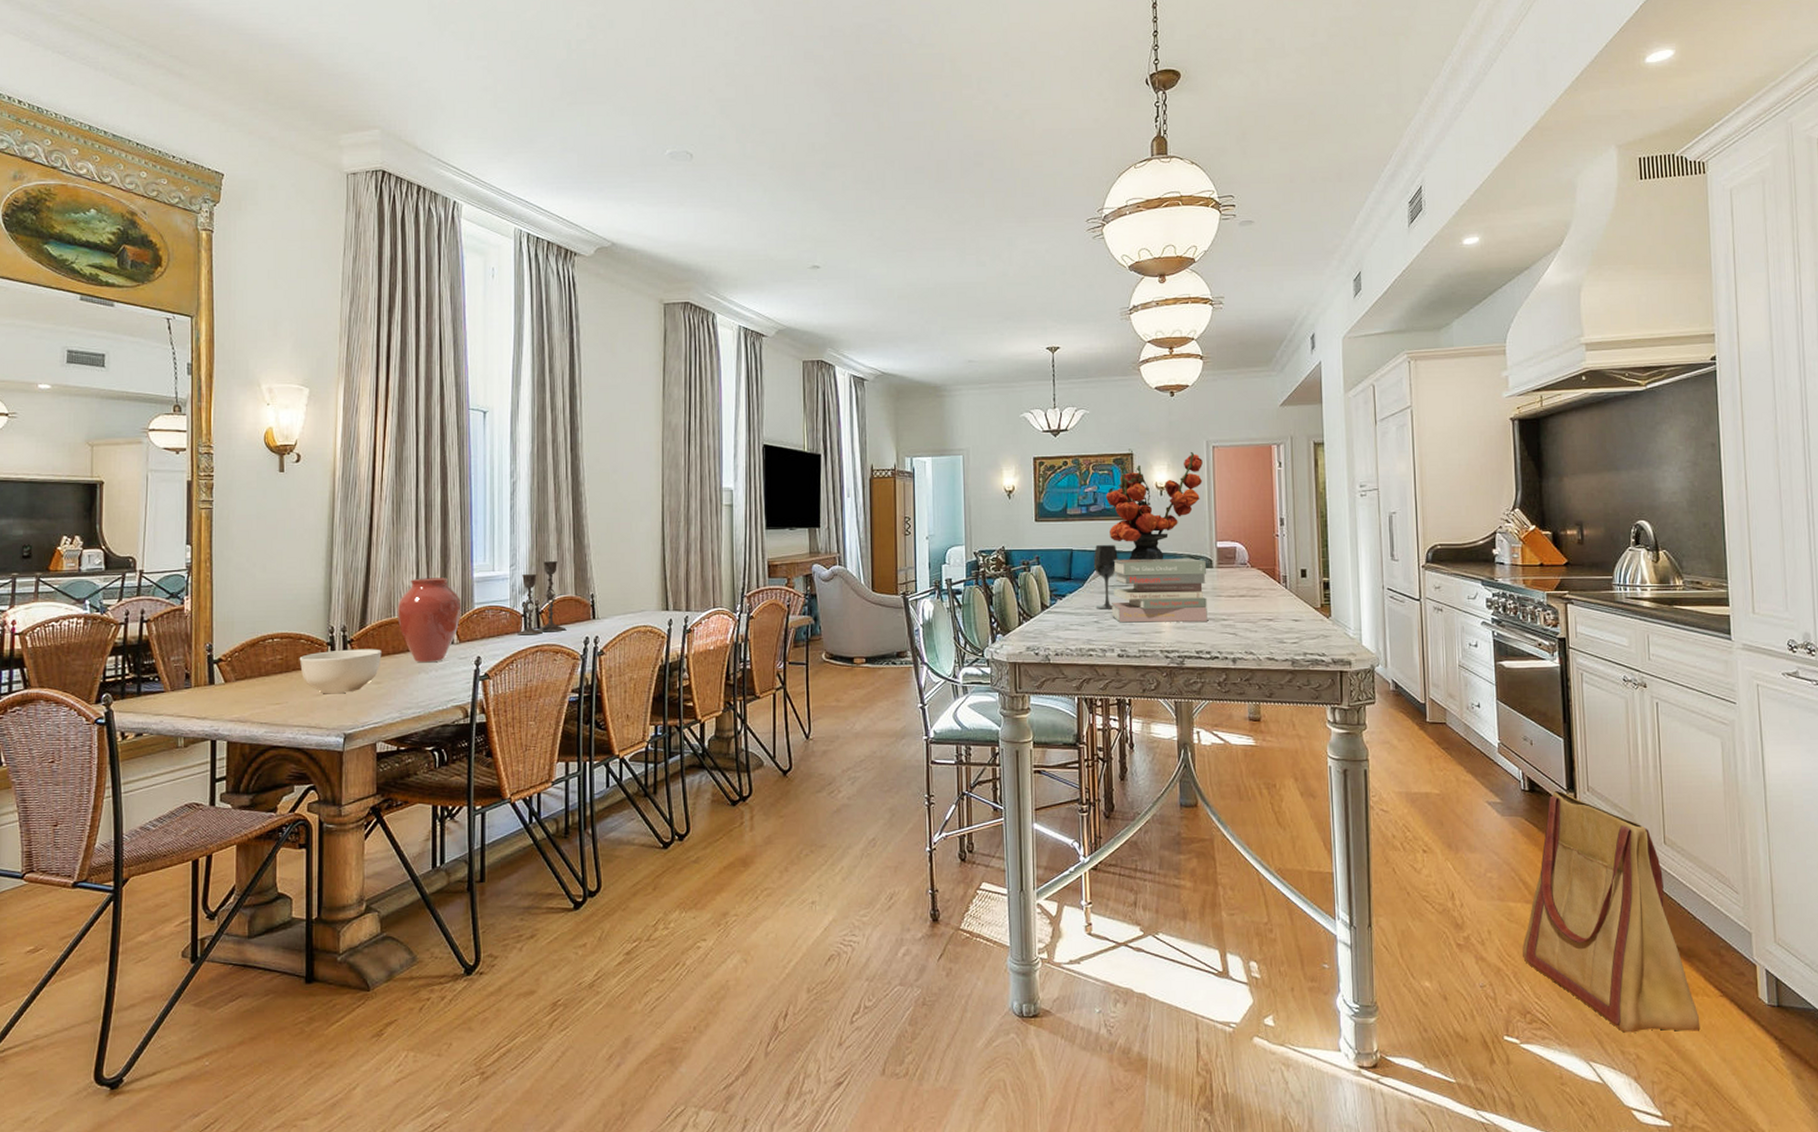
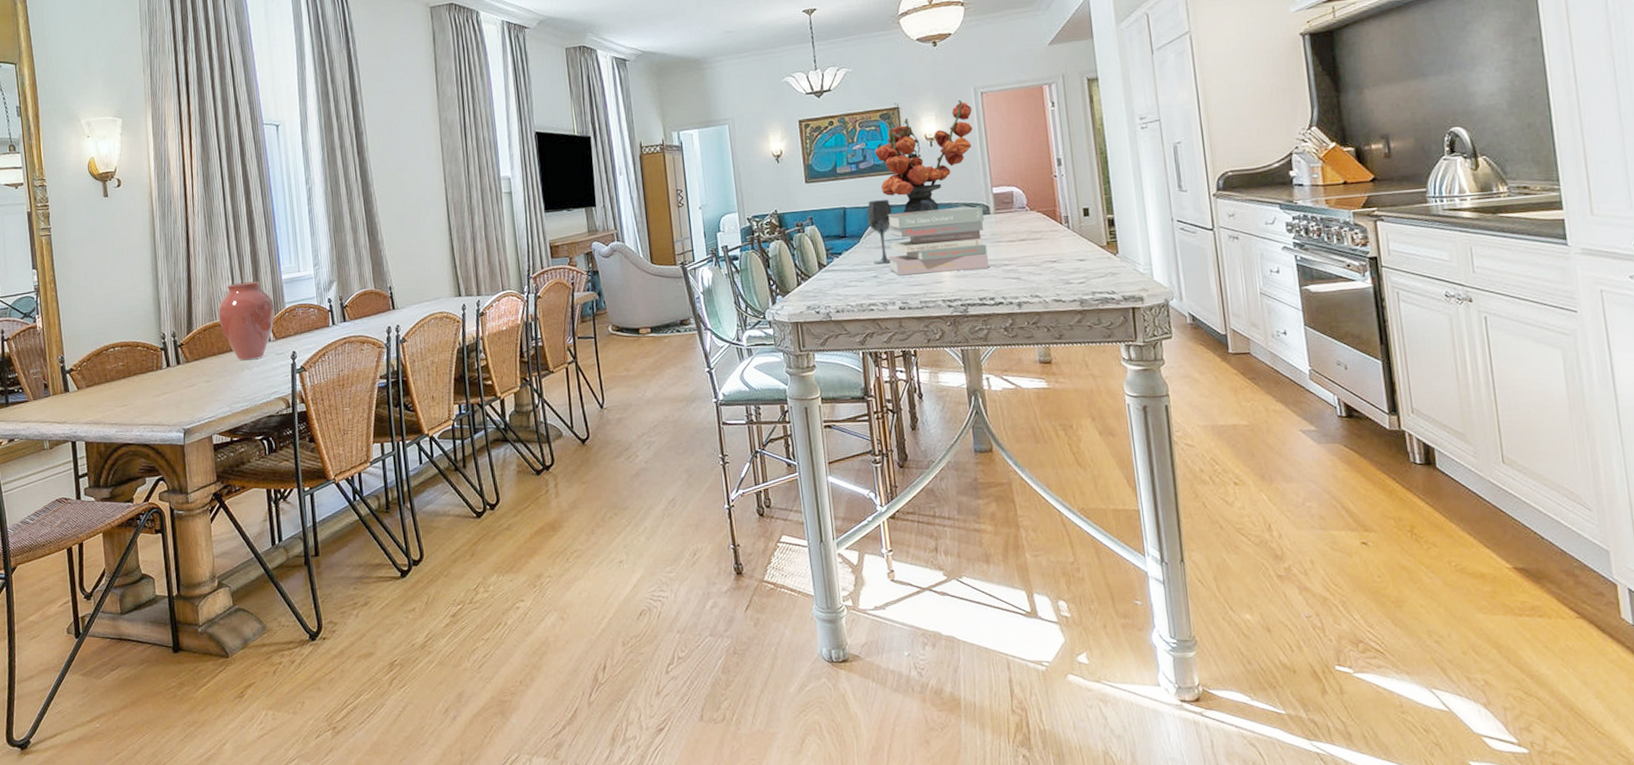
bowl: present [299,649,382,694] -> none [138,350,209,395]
candlestick: present [517,560,567,636] -> none [325,257,370,330]
shopping bag: present [1522,790,1701,1033] -> none [1349,414,1556,659]

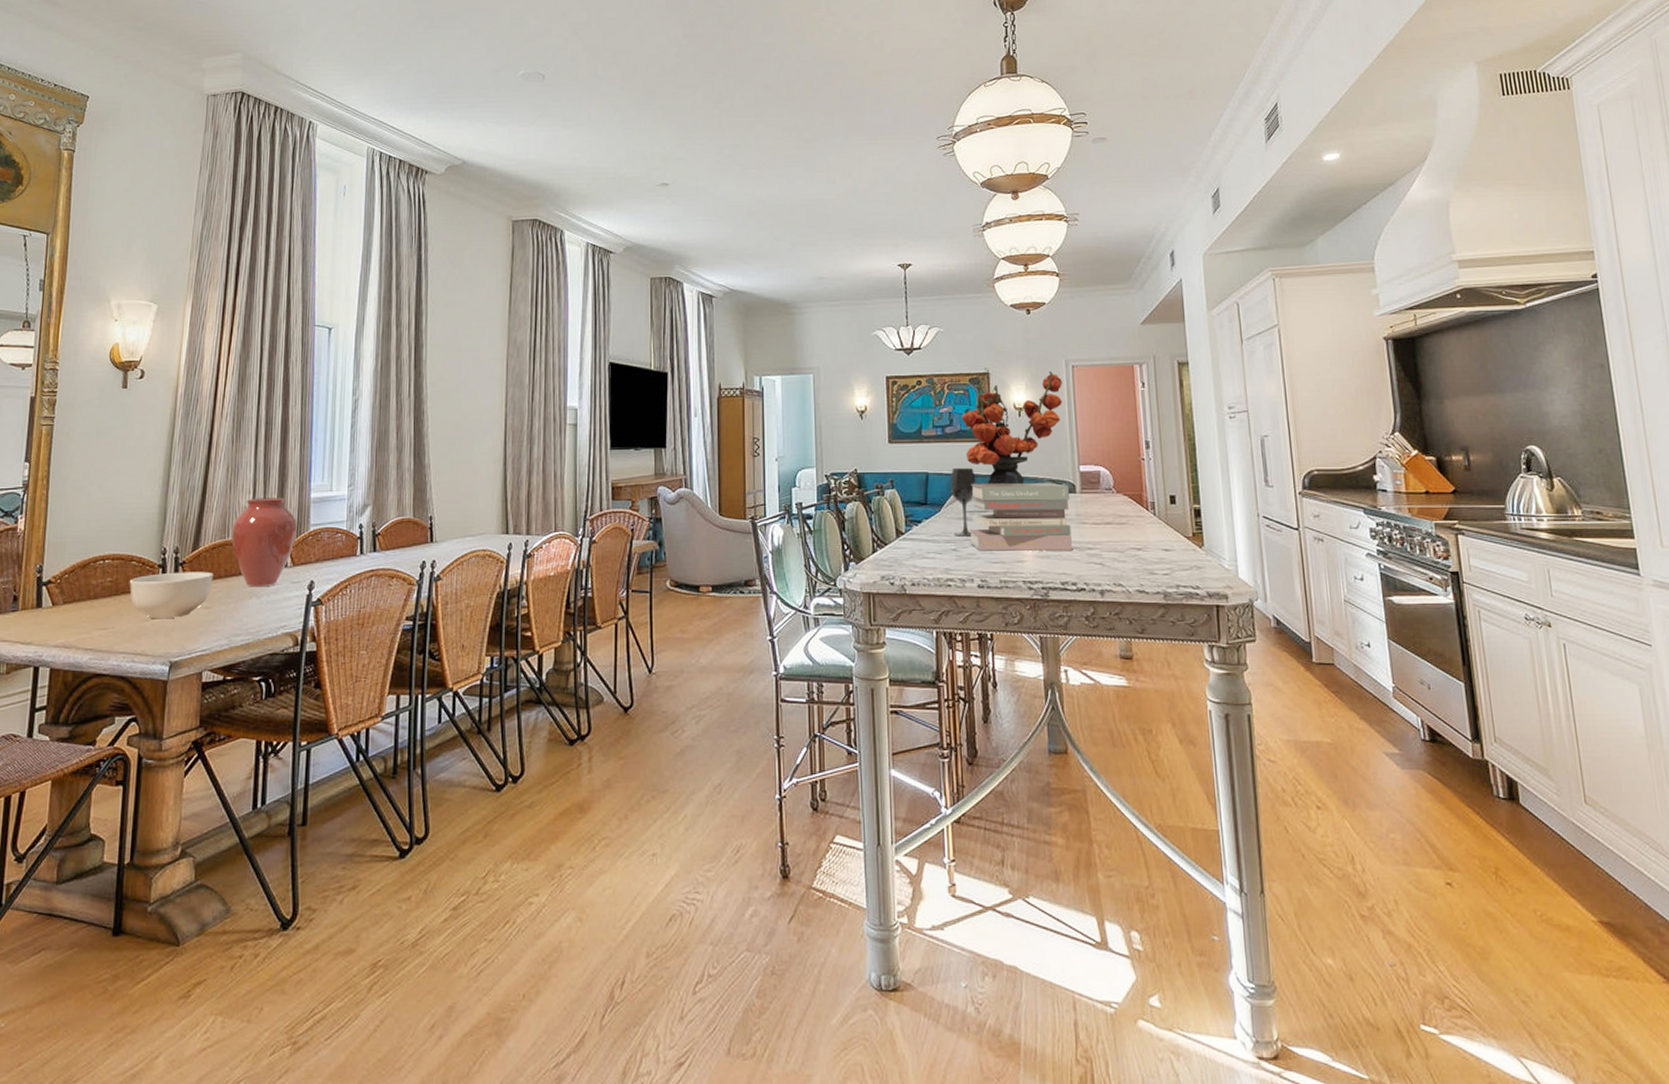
bowl: none [138,350,209,395] -> present [129,571,213,619]

